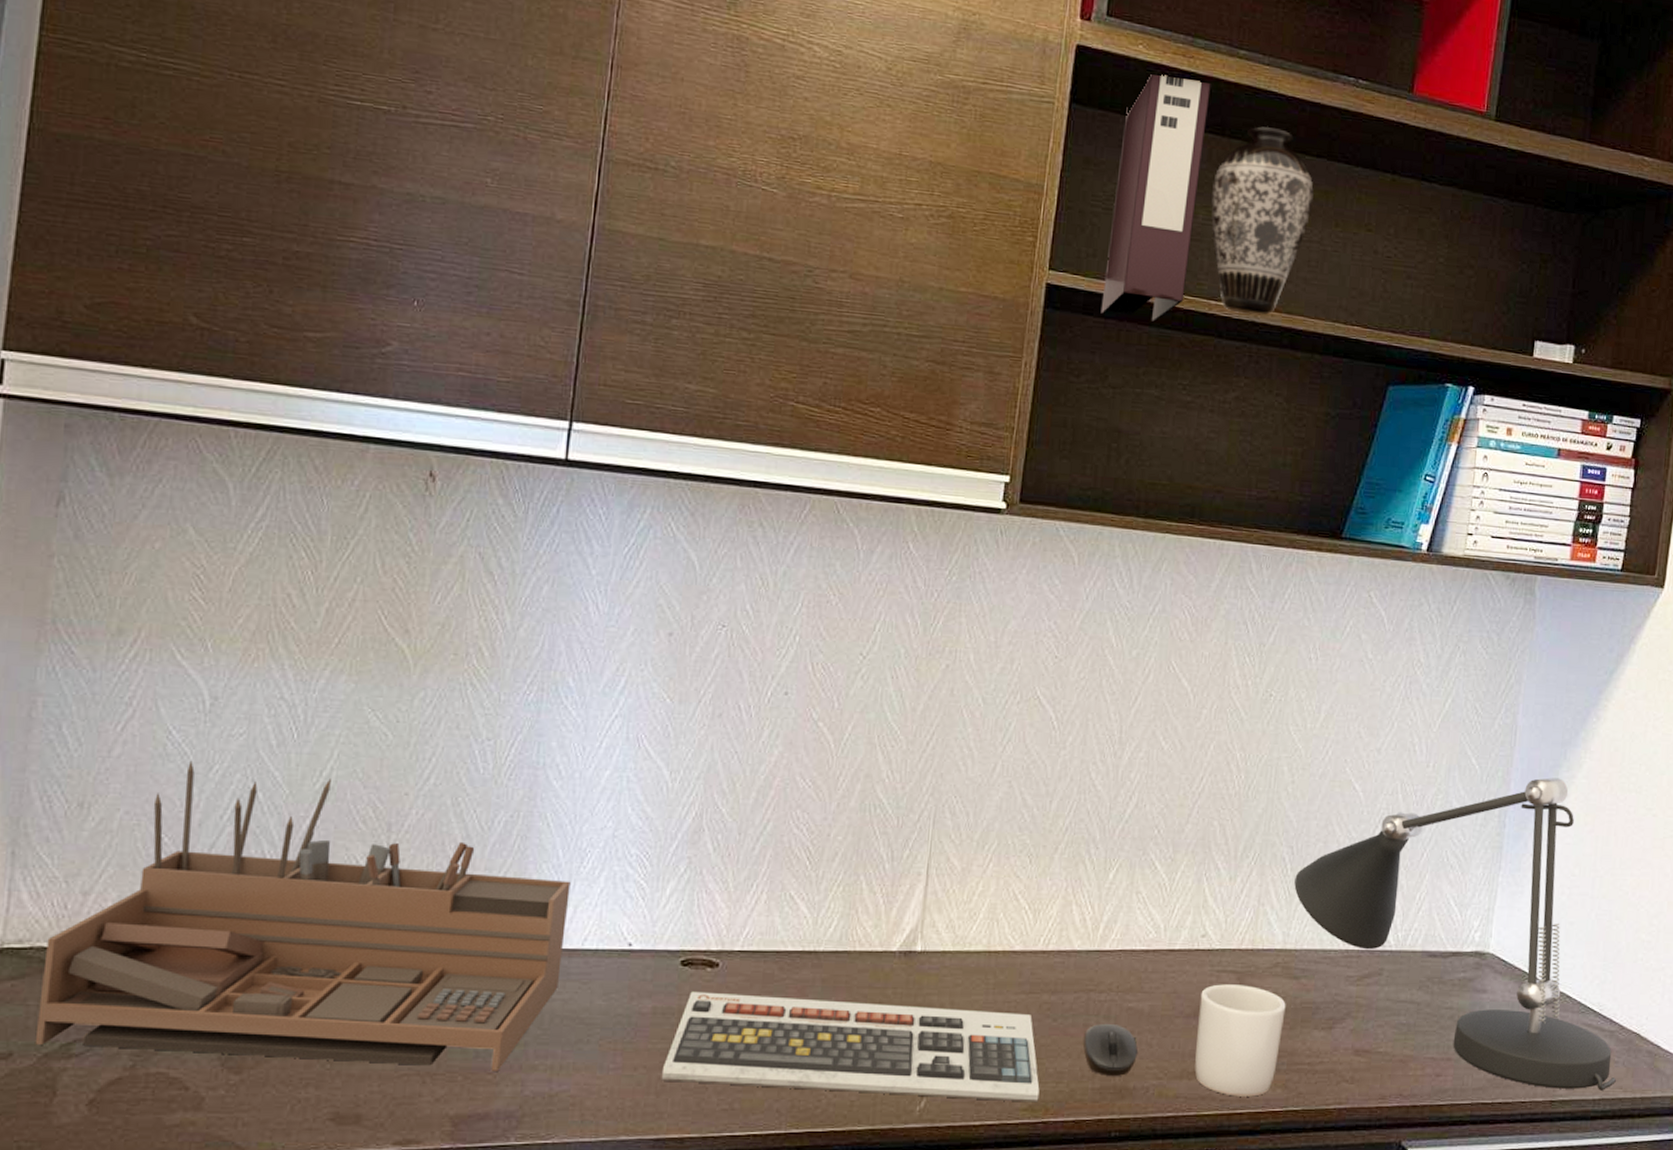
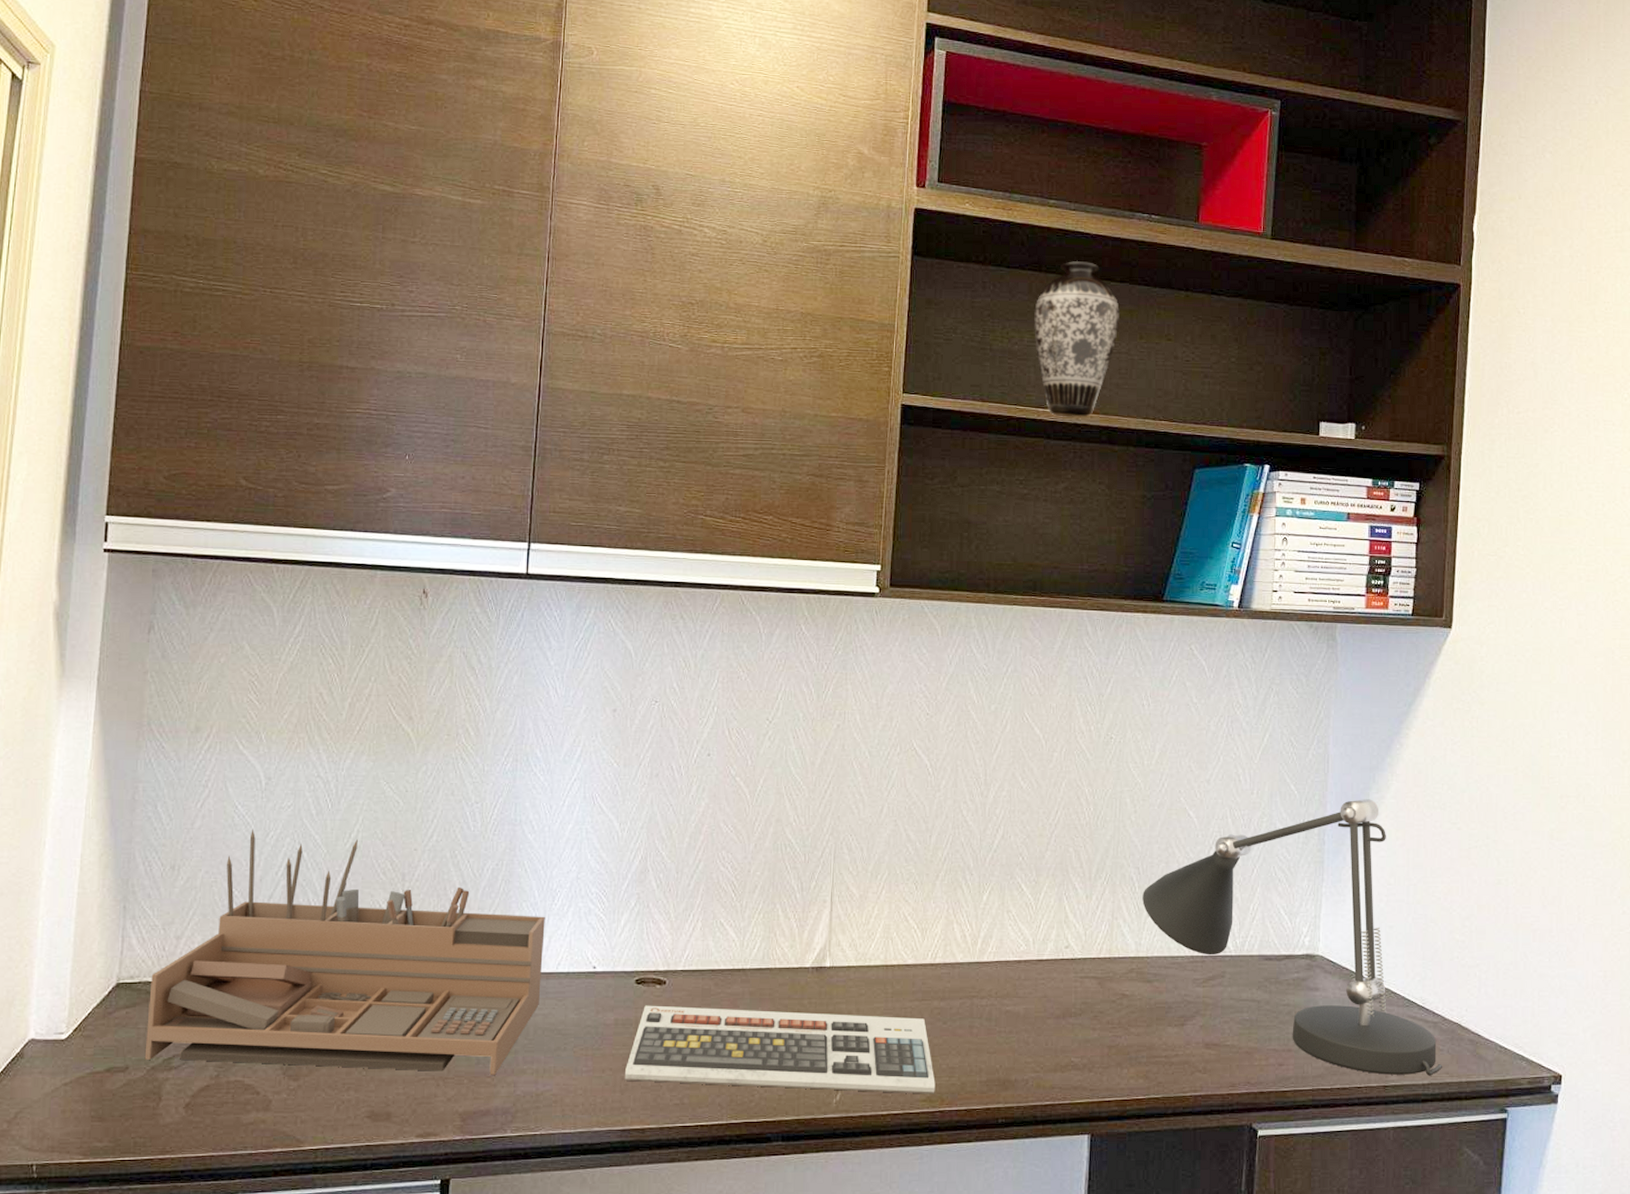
computer mouse: present [1082,1023,1139,1076] -> none [969,1024,1017,1070]
binder: present [1100,74,1211,322] -> none [947,226,1028,429]
mug: present [1194,984,1286,1097] -> none [1066,989,1142,1086]

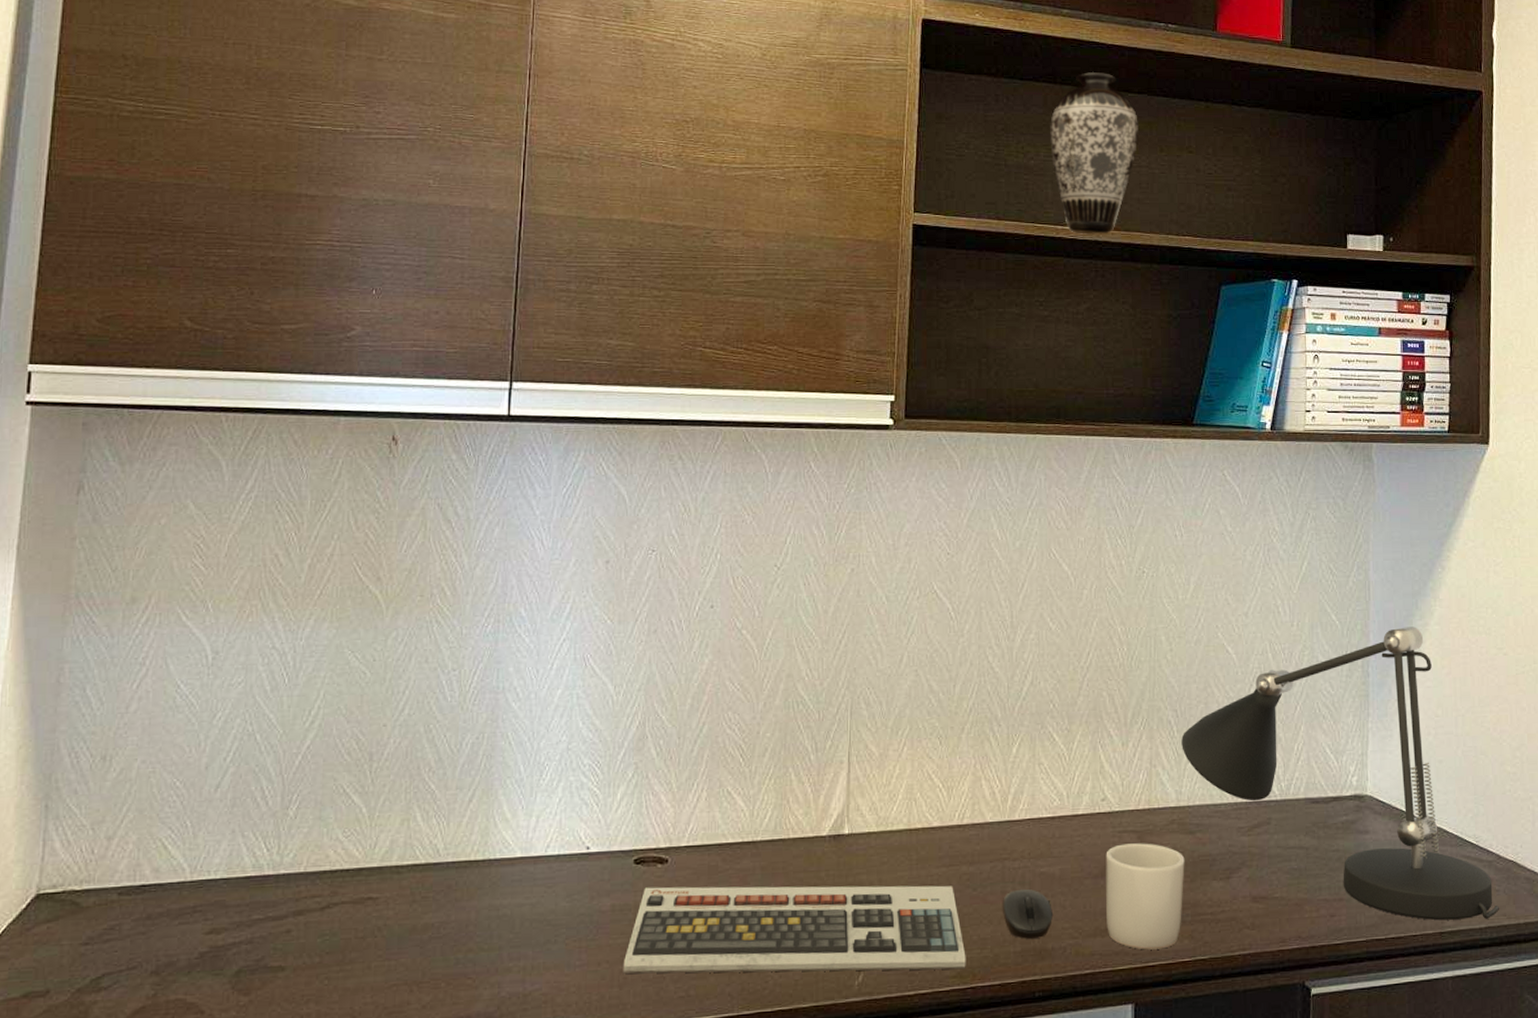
desk organizer: present [144,829,545,1075] -> none [68,710,532,981]
computer mouse: none [969,1024,1017,1070] -> present [1002,888,1054,939]
mug: none [1066,989,1142,1086] -> present [1105,843,1185,950]

